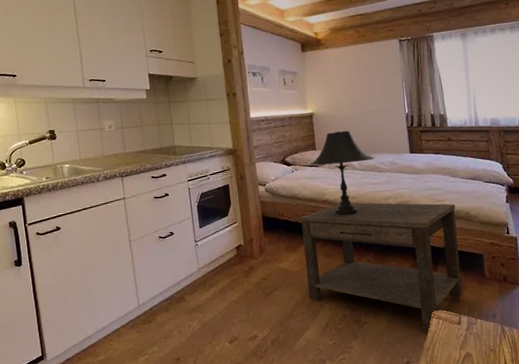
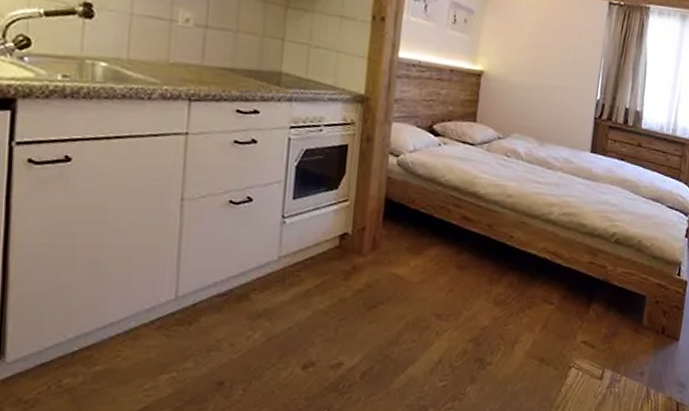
side table: present [300,202,463,331] -> none [425,200,629,384]
table lamp: present [310,130,375,216] -> none [464,103,547,219]

